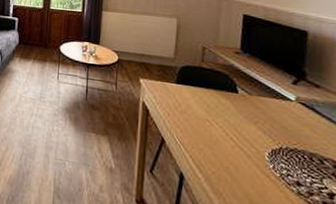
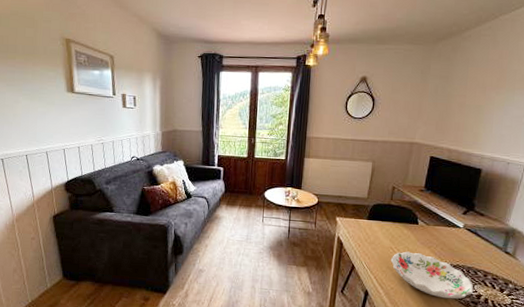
decorative bowl: none [208,126,323,197] -> present [390,251,474,299]

